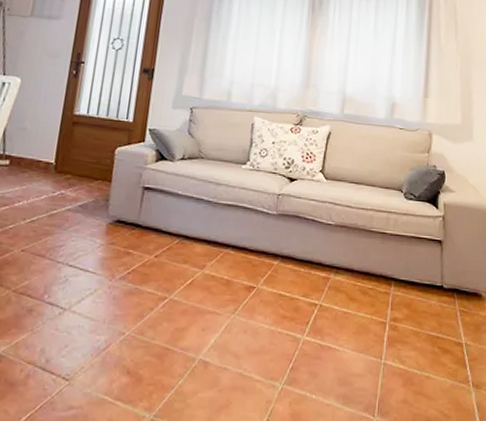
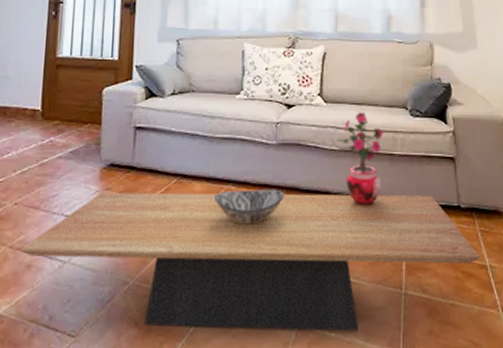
coffee table: none [23,246,457,394] -> present [20,192,480,331]
decorative bowl: none [212,254,281,288] -> present [213,189,285,225]
potted plant: none [333,190,378,280] -> present [336,112,383,207]

